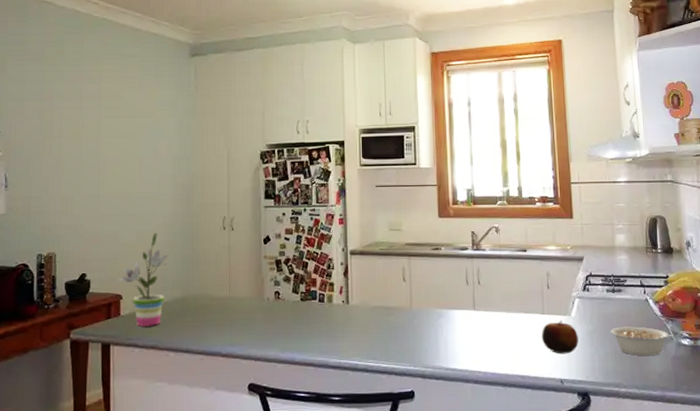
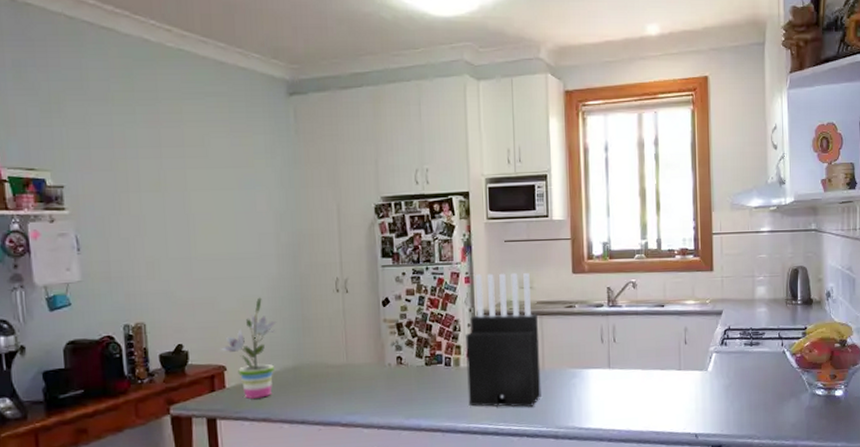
knife block: none [338,215,409,345] -> present [465,272,541,408]
apple: present [541,320,579,354] -> none [677,375,714,409]
legume: present [610,326,676,356] -> none [746,379,811,408]

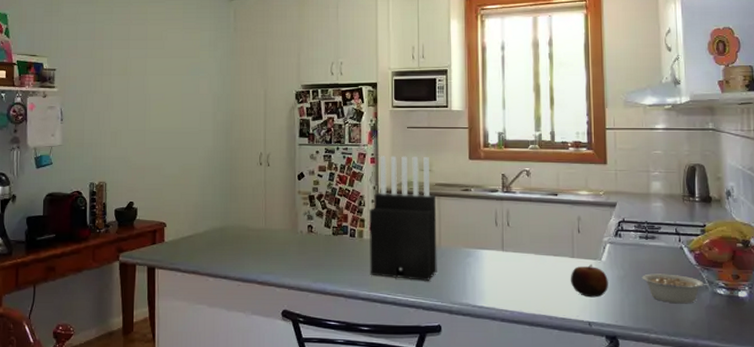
potted plant: present [220,297,277,400] -> none [162,166,209,254]
apple: none [677,375,714,409] -> present [570,264,608,298]
legume: none [746,379,811,408] -> present [642,273,711,304]

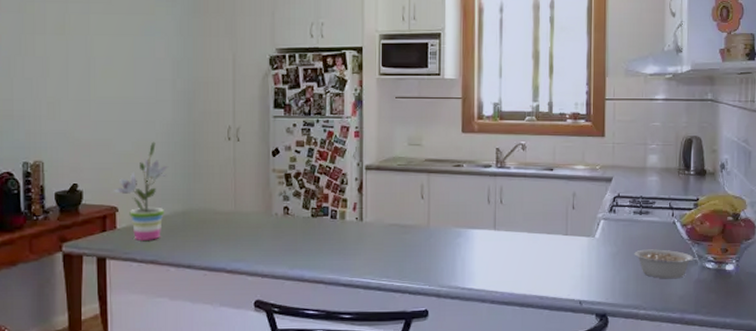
potted plant: none [162,166,209,254] -> present [113,141,169,242]
knife block: present [368,156,437,281] -> none [351,129,426,264]
apple: present [570,264,608,298] -> none [562,241,601,276]

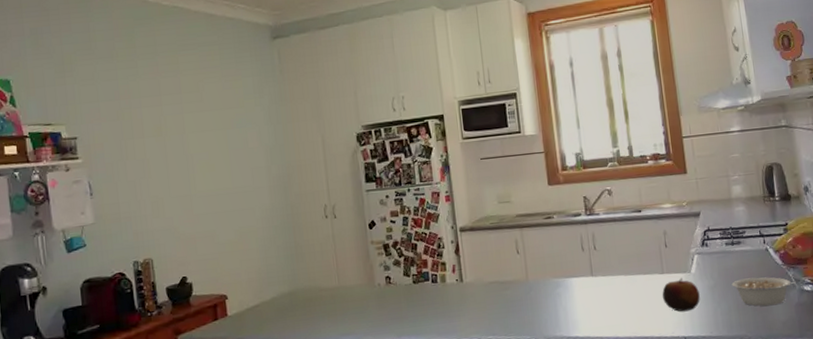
potted plant: present [113,141,169,242] -> none [221,228,272,326]
apple: none [562,241,601,276] -> present [662,278,700,312]

